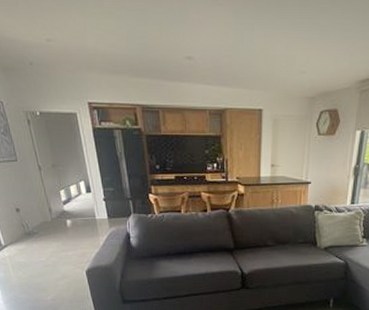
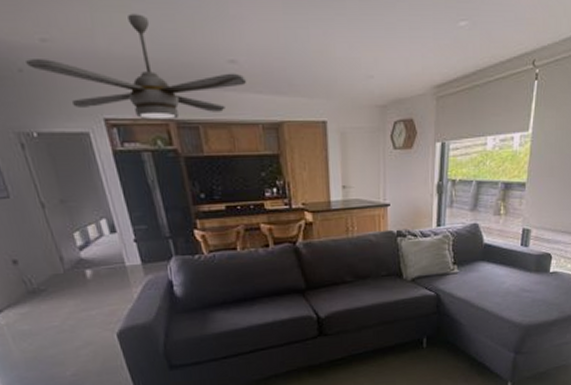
ceiling fan: none [35,19,200,105] -> present [26,14,247,120]

